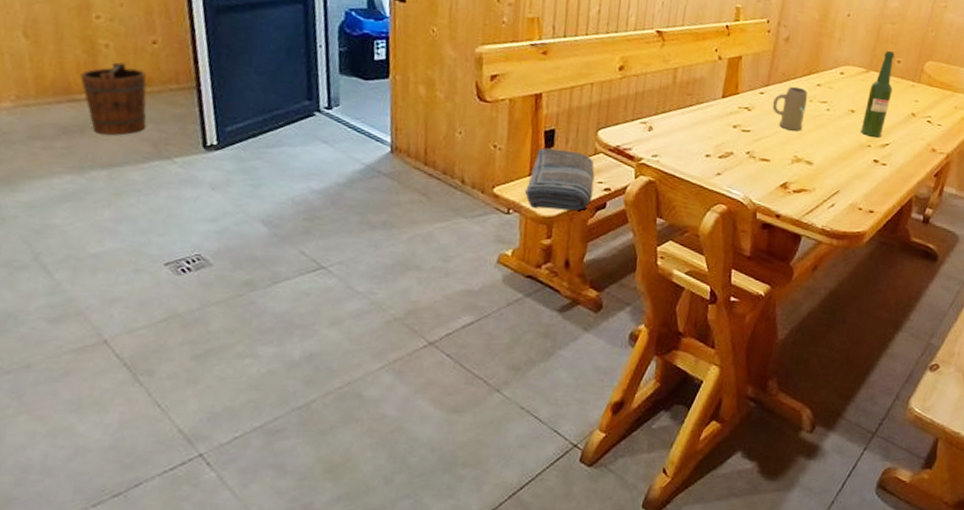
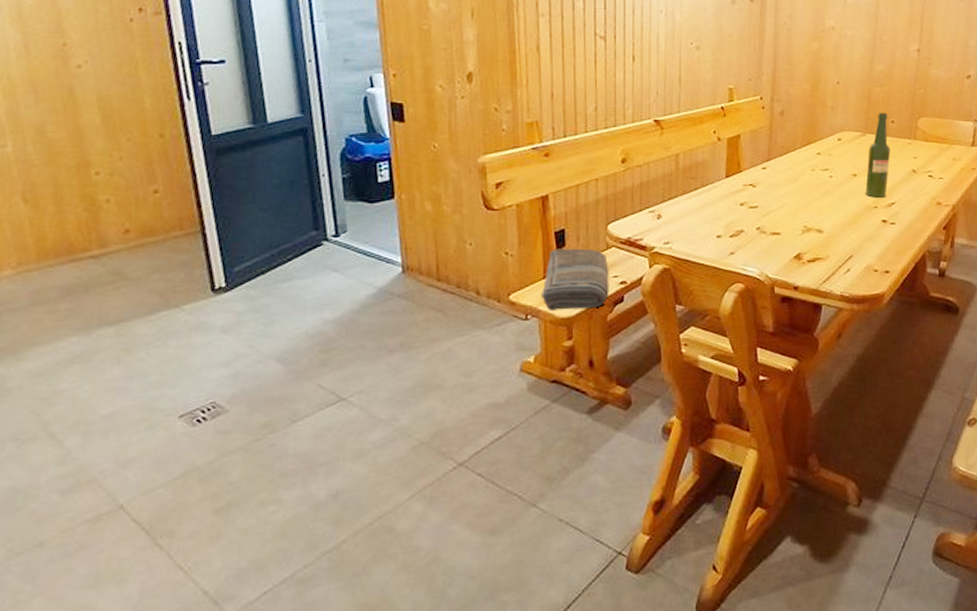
wooden bucket: present [81,62,147,135] -> none [83,216,152,290]
beer mug: present [772,86,808,131] -> none [775,158,810,201]

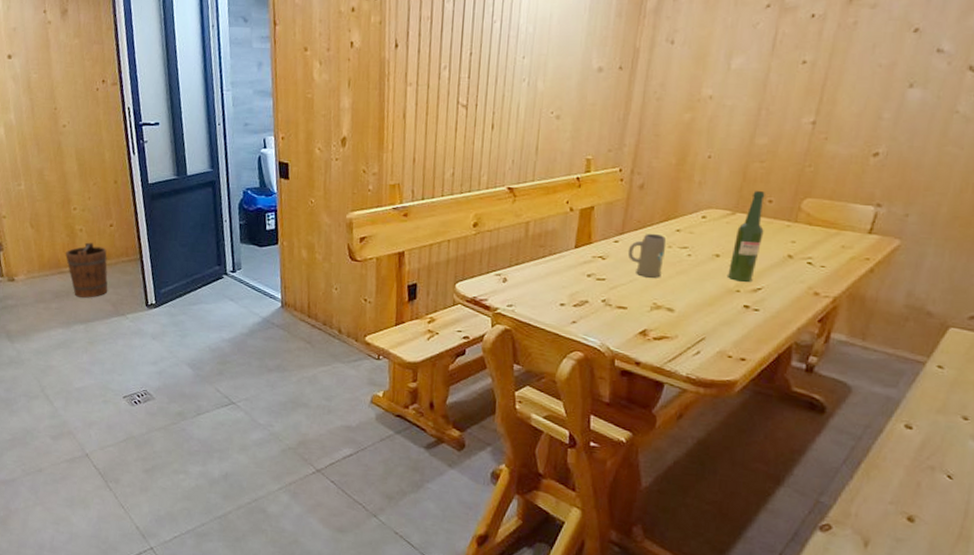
wooden bucket: none [83,216,152,290] -> present [66,242,108,298]
towel: present [542,248,609,312] -> none [393,300,454,358]
beer mug: none [775,158,810,201] -> present [627,233,667,278]

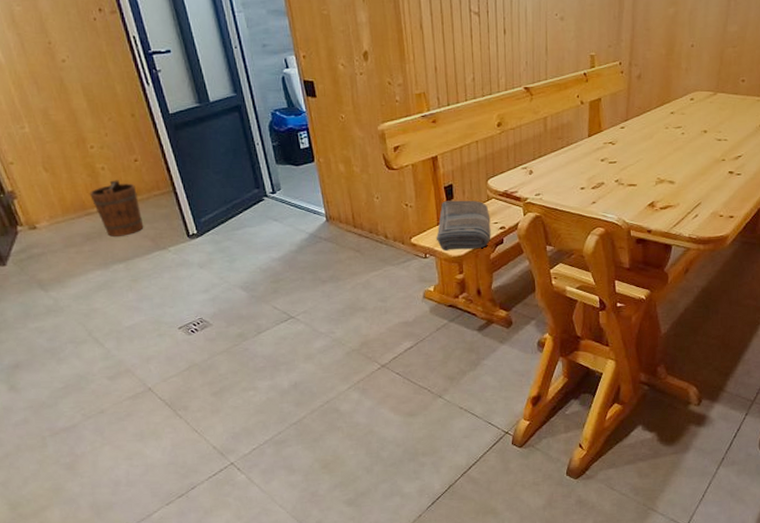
towel: none [393,300,454,358] -> present [436,200,491,252]
beer mug: present [627,233,667,278] -> none [633,117,664,157]
beer bottle: present [728,191,765,282] -> none [715,73,740,152]

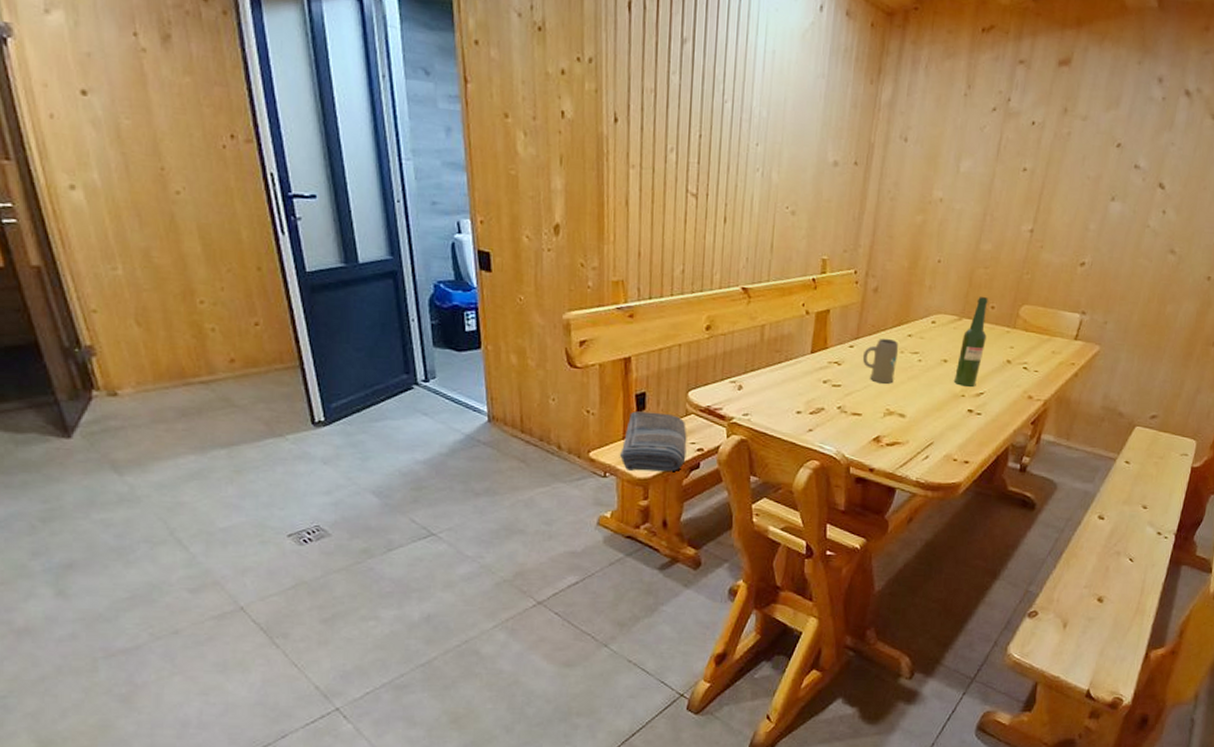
wooden bucket: present [90,180,144,237] -> none [193,345,258,416]
beer mug: none [633,117,664,157] -> present [862,338,899,384]
beer bottle: none [715,73,740,152] -> present [954,297,988,387]

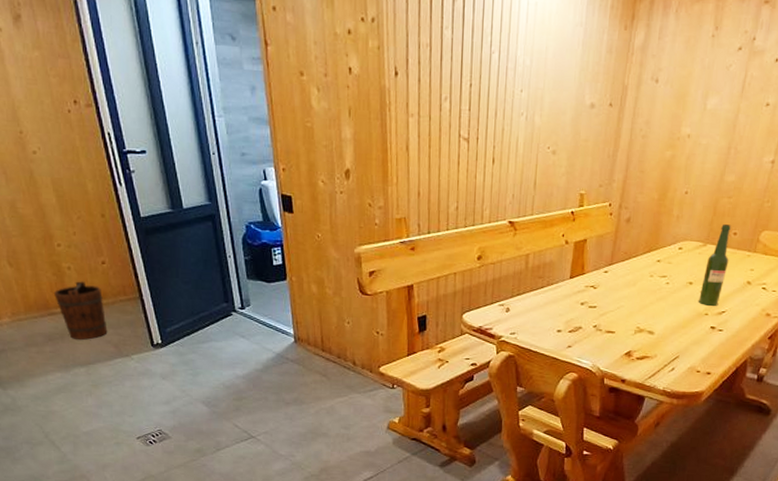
wooden bucket: none [193,345,258,416] -> present [54,281,108,340]
towel: present [620,411,687,472] -> none [406,332,462,384]
beer mug: present [862,338,899,384] -> none [615,263,649,305]

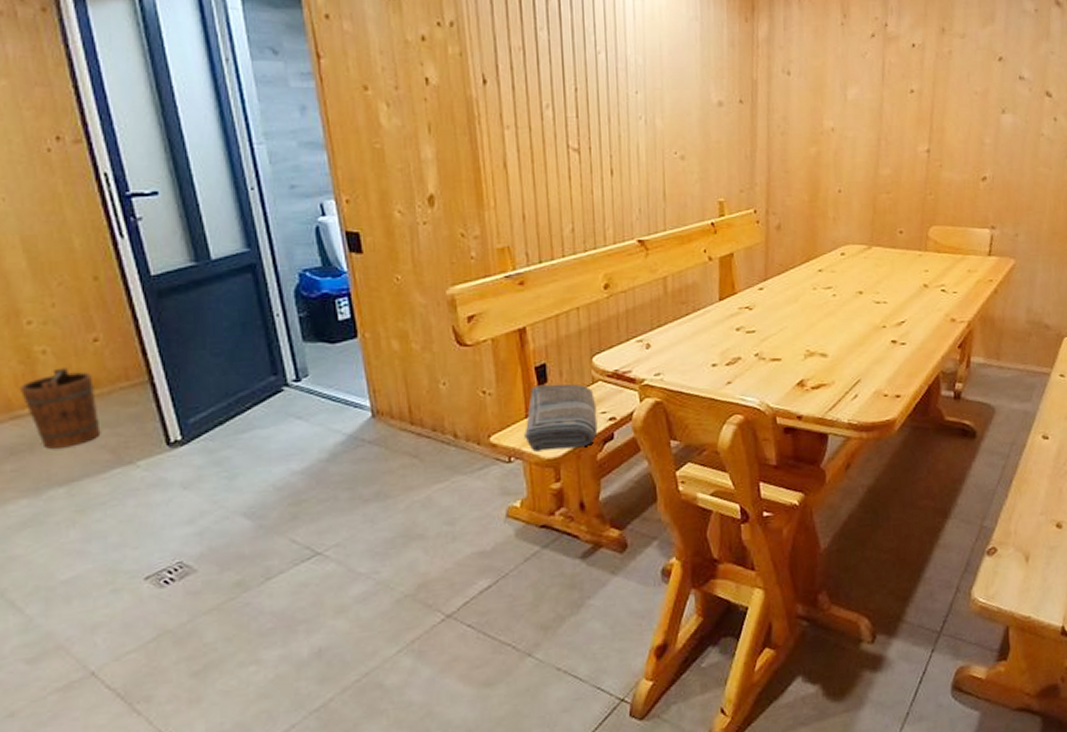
towel: none [406,332,462,384] -> present [524,384,598,453]
beer bottle: present [699,224,731,306] -> none [872,223,900,317]

